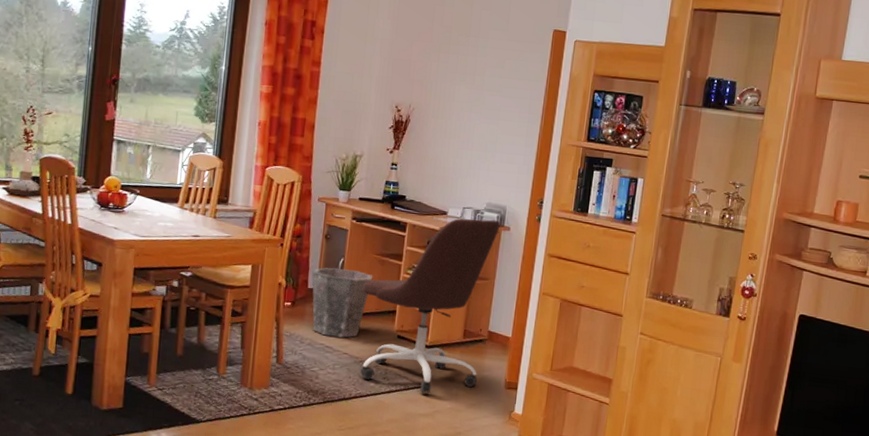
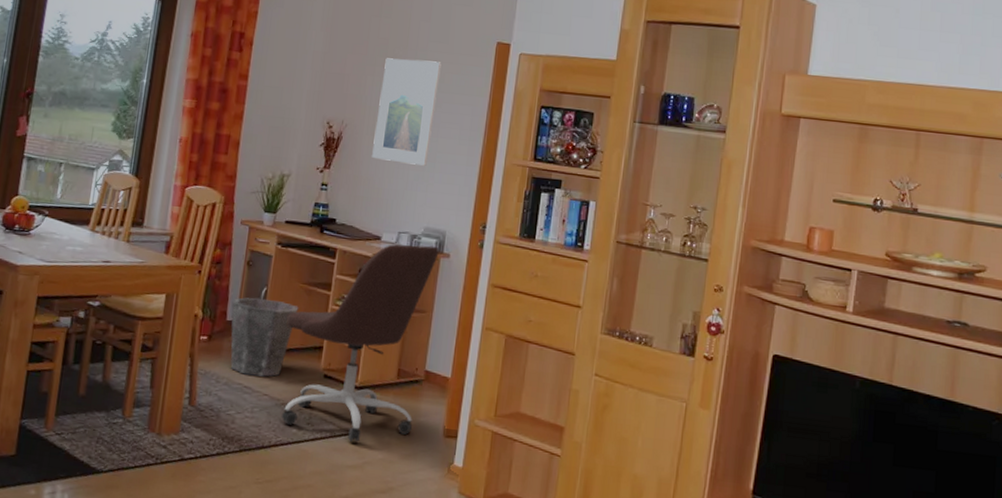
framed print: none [438,45,502,147] -> present [372,58,442,166]

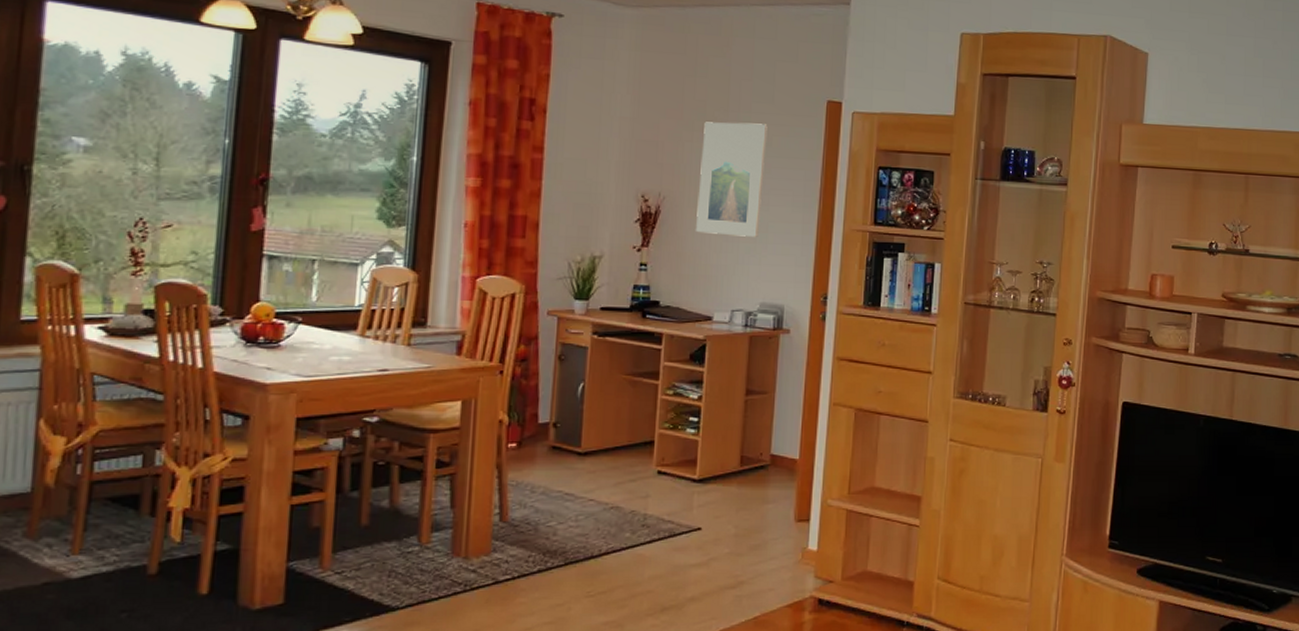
waste bin: present [230,297,299,377] -> none [543,395,623,481]
office chair: present [280,244,439,442] -> none [610,322,778,539]

